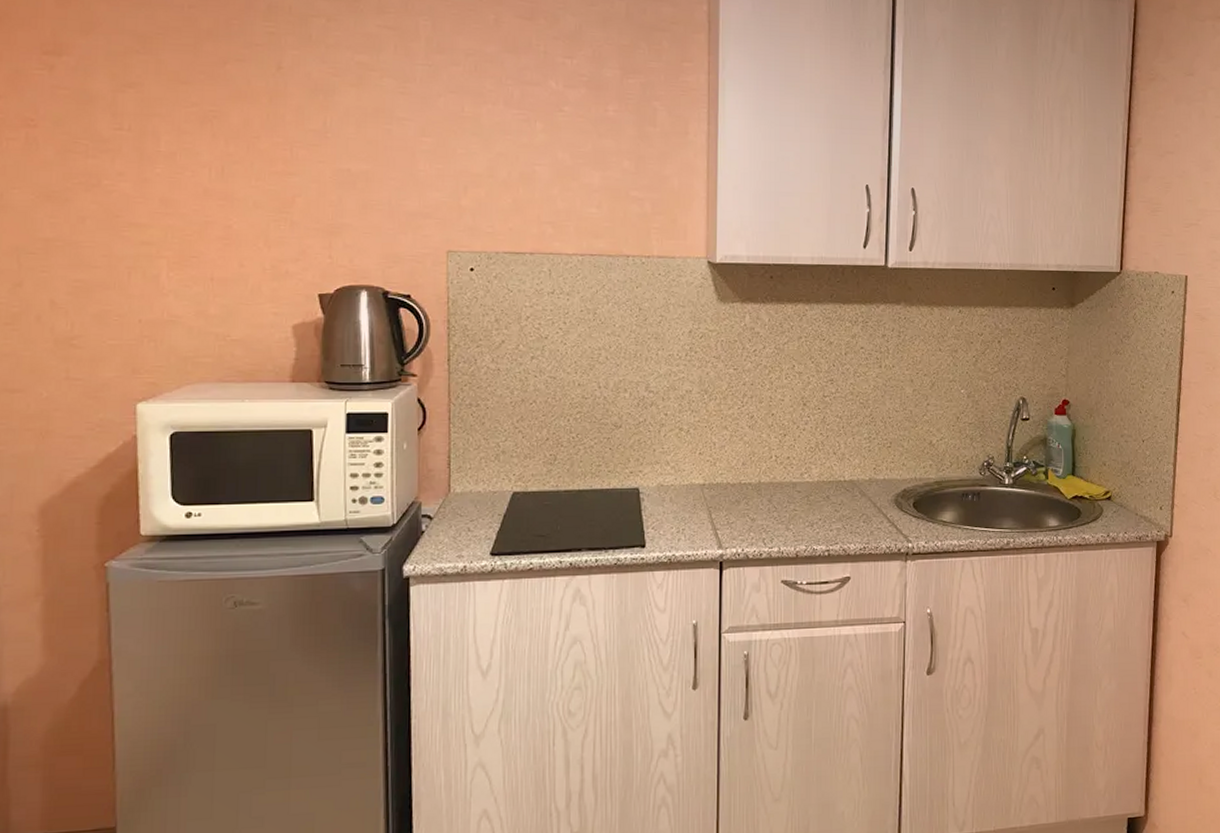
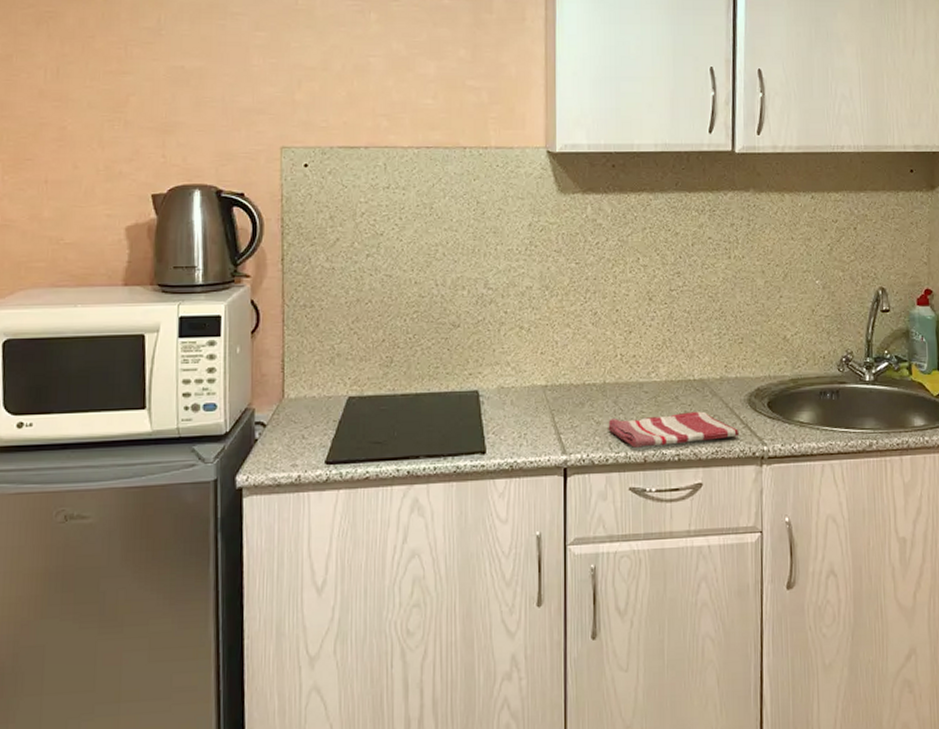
dish towel: none [762,510,886,543] -> present [608,411,740,448]

